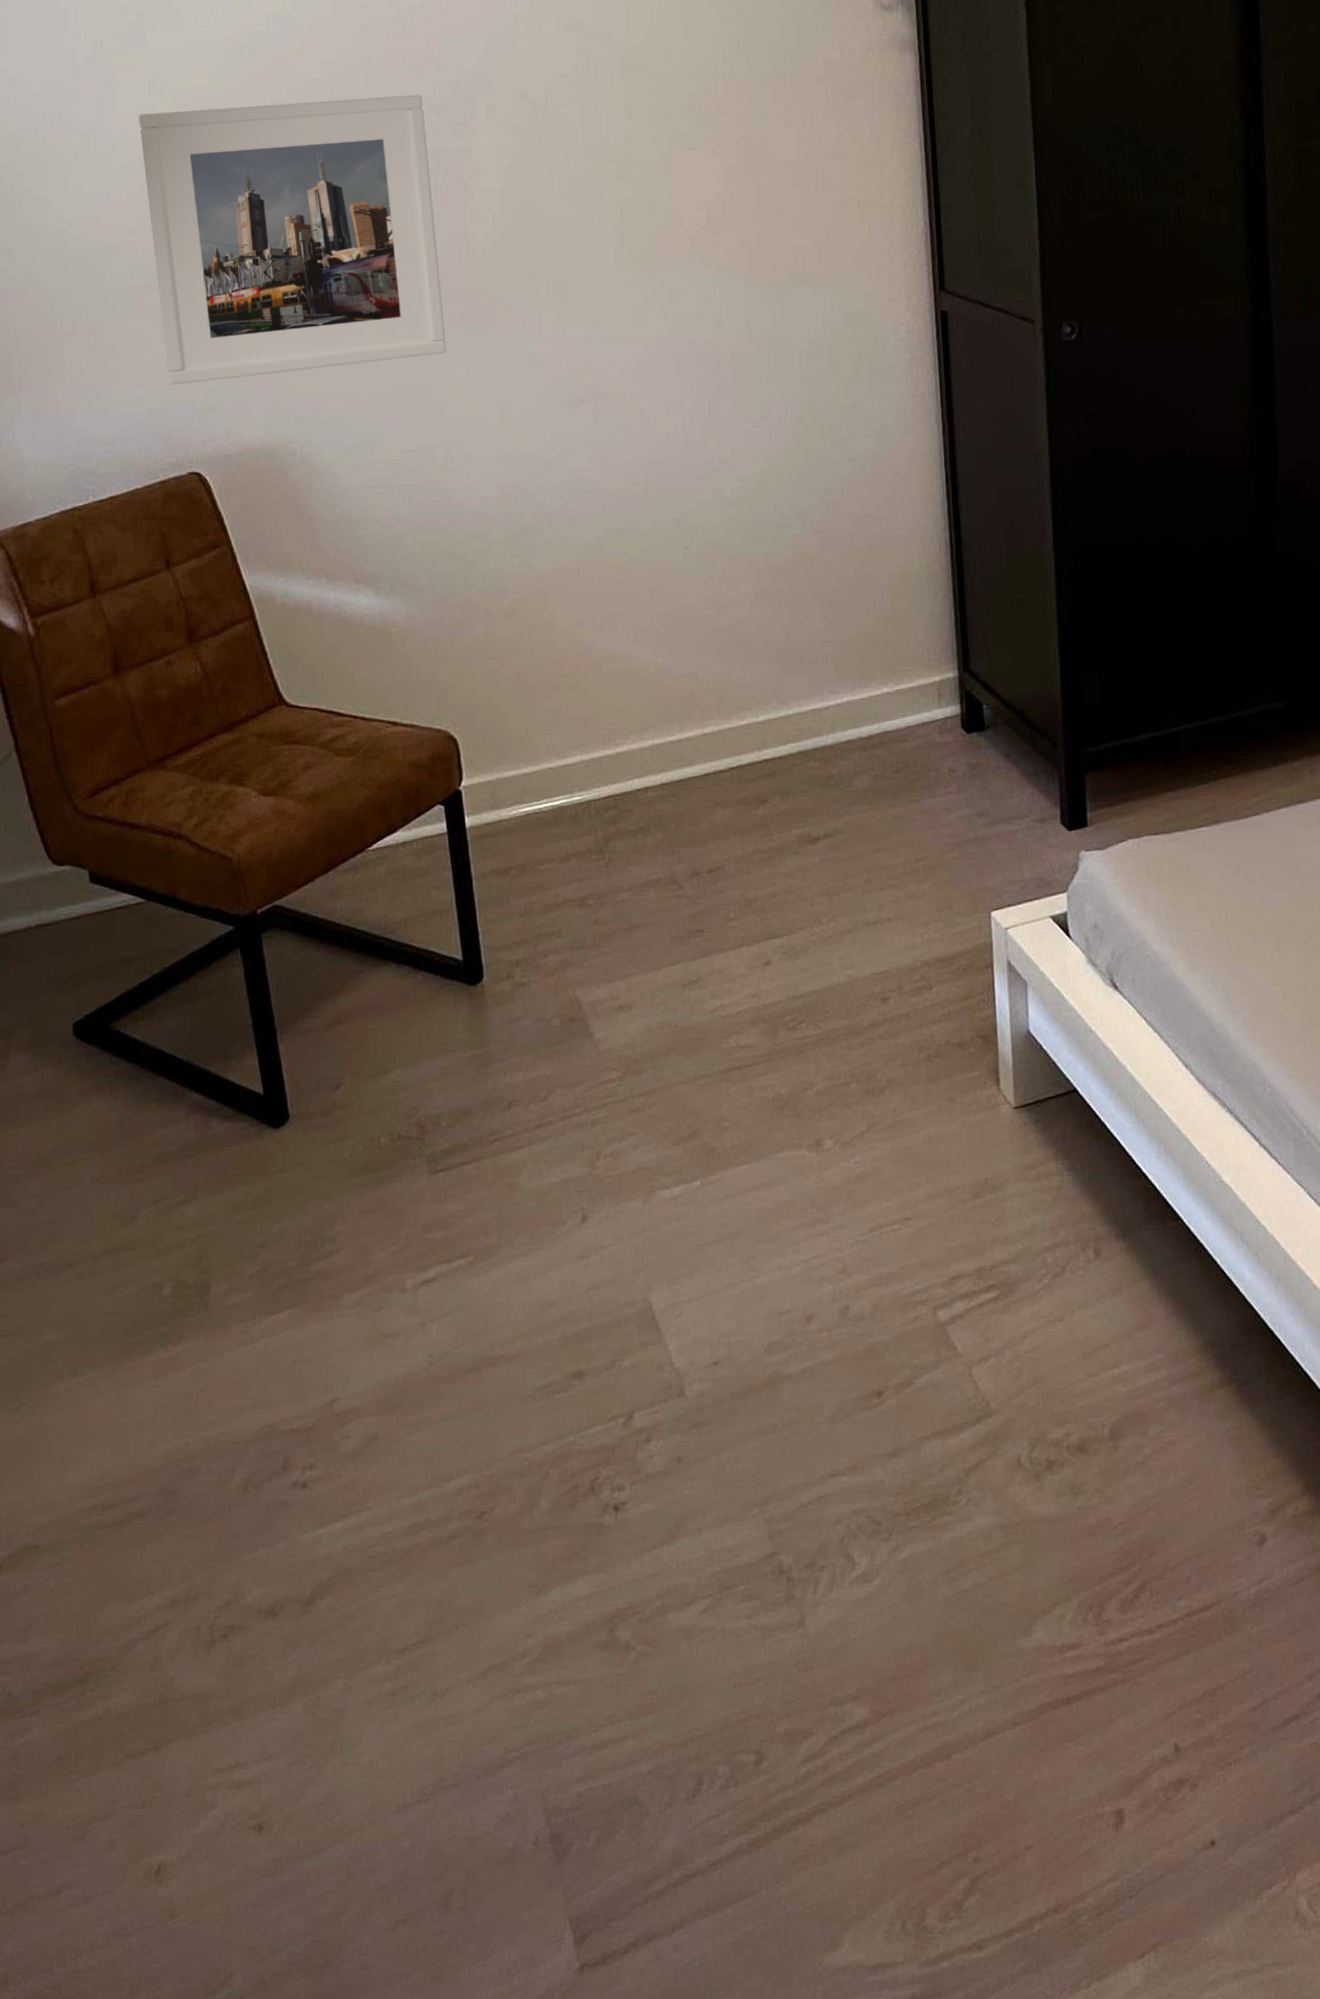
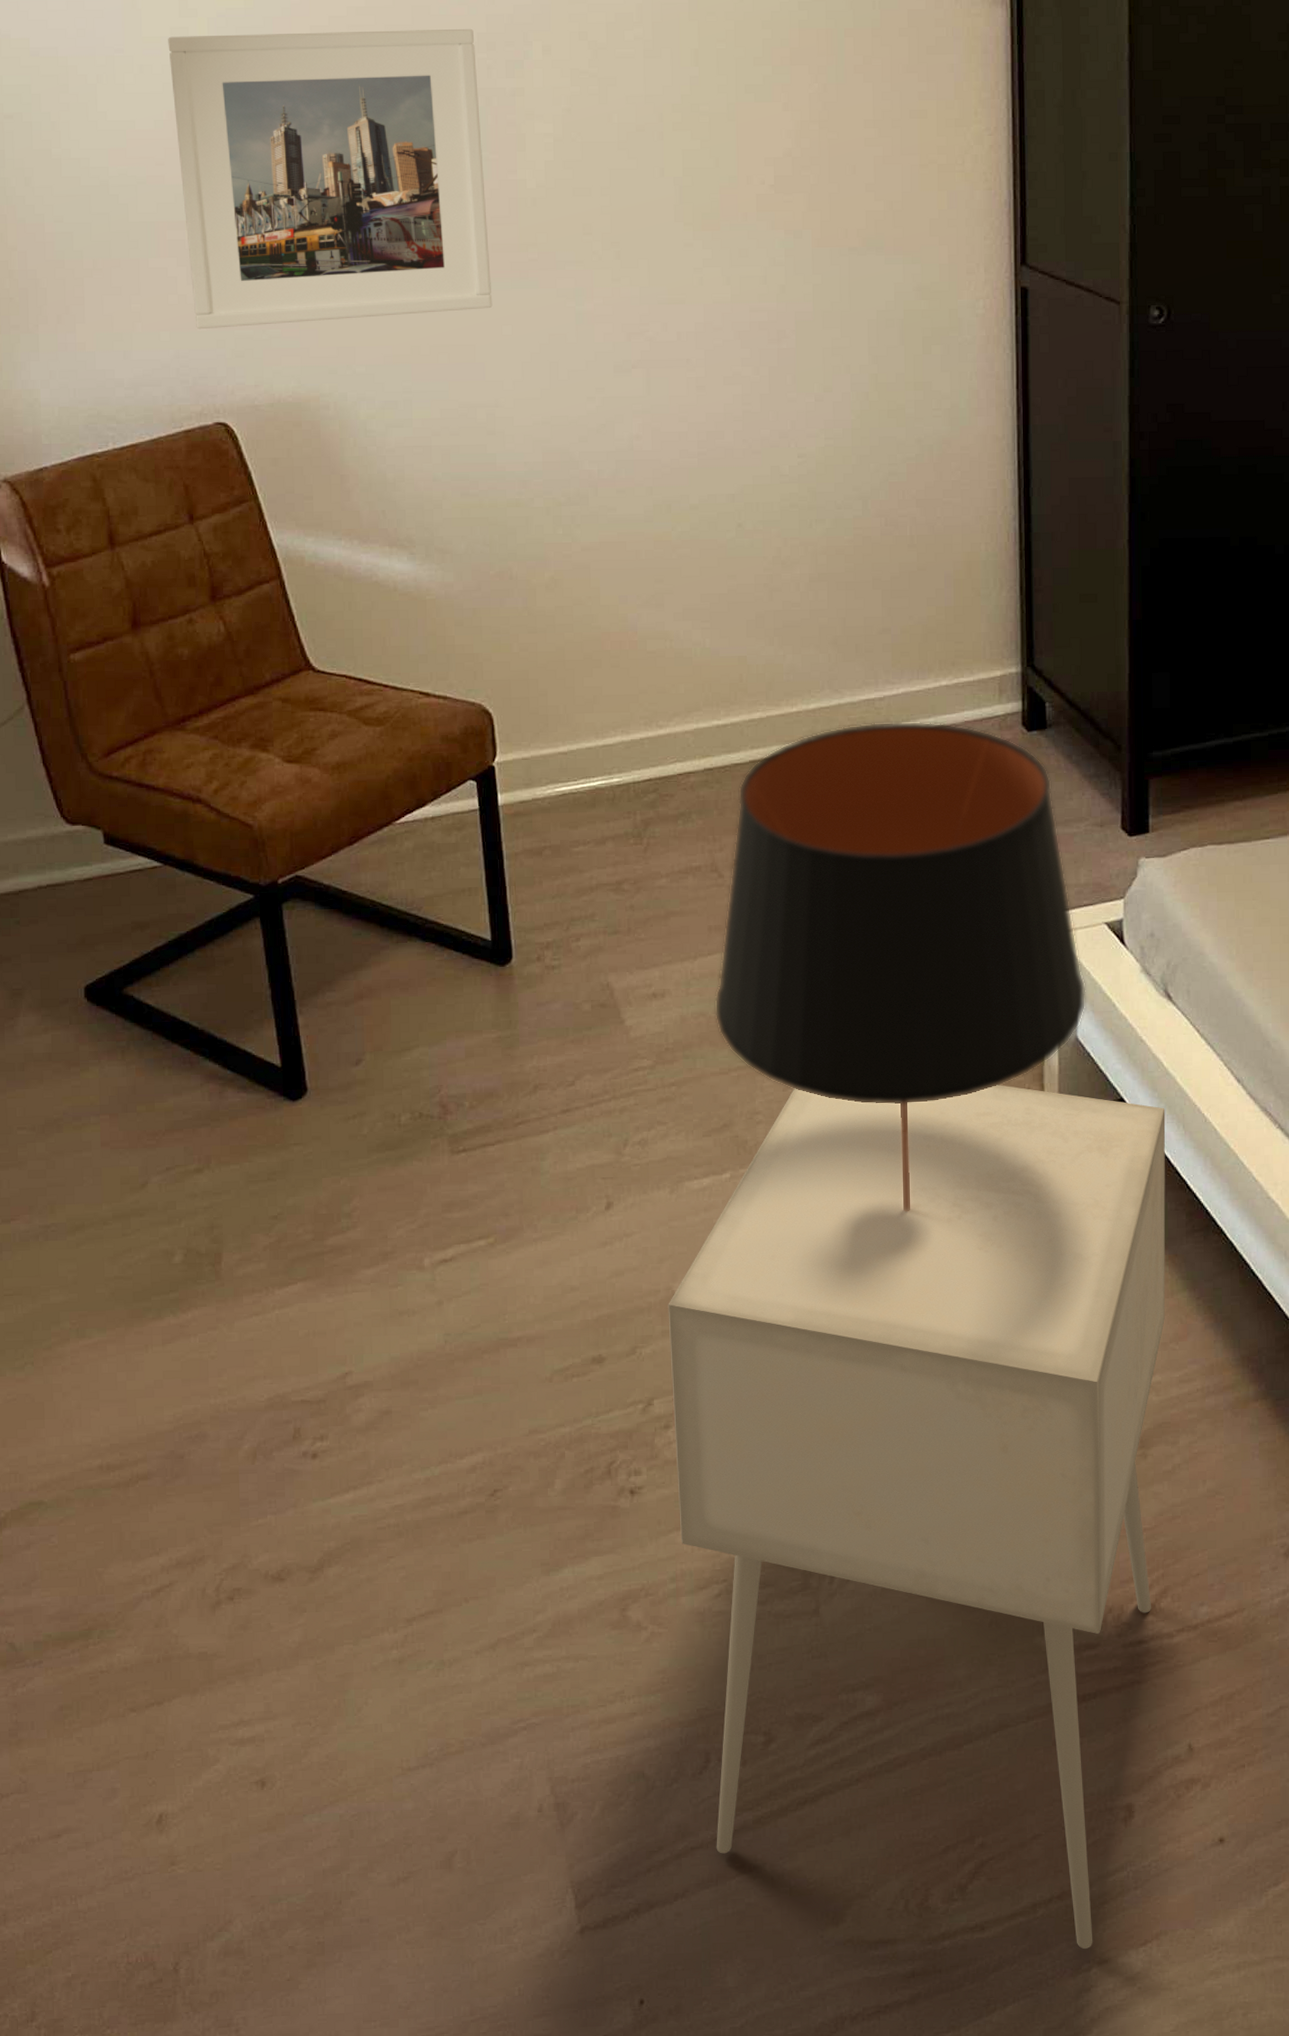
nightstand: none [644,1081,1131,1964] -> present [668,1085,1166,1949]
table lamp: none [679,728,1036,1211] -> present [714,721,1086,1211]

